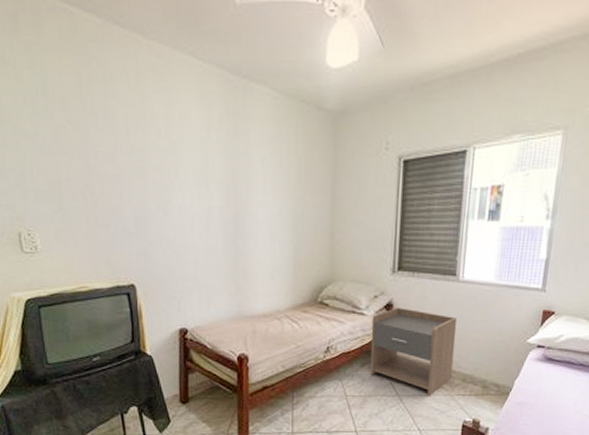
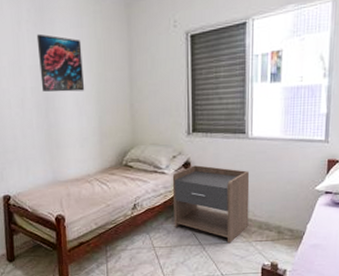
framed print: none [228,145,280,215] -> present [36,33,85,92]

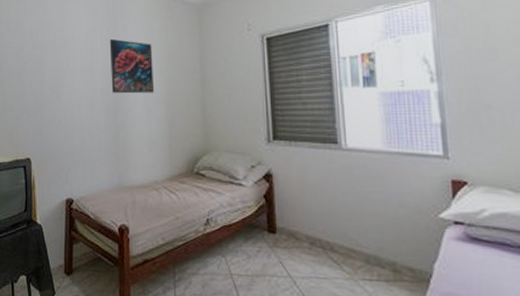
nightstand: present [172,165,250,244] -> none [251,178,352,280]

